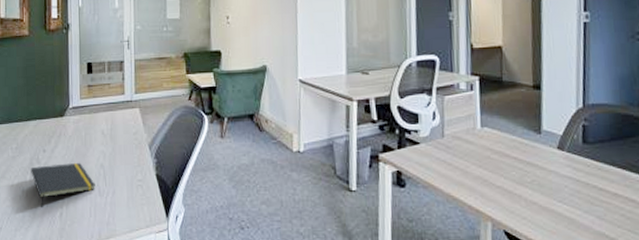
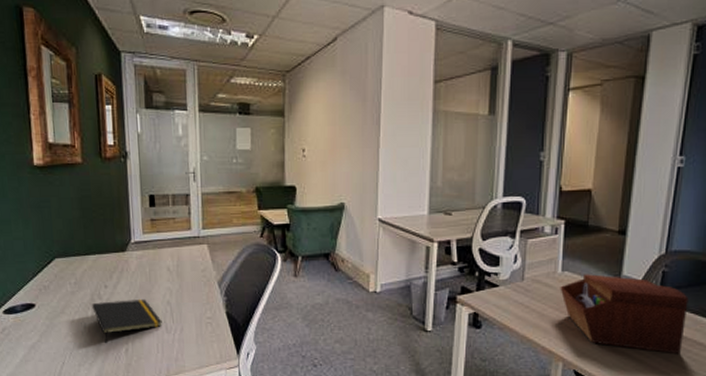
sewing box: none [481,129,614,212] -> present [560,274,689,355]

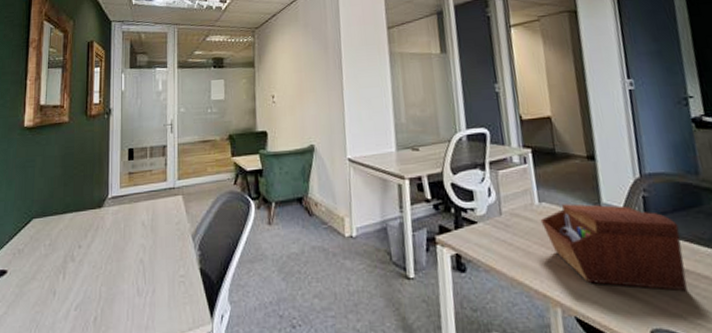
notepad: present [92,299,162,344] -> none [64,258,134,313]

